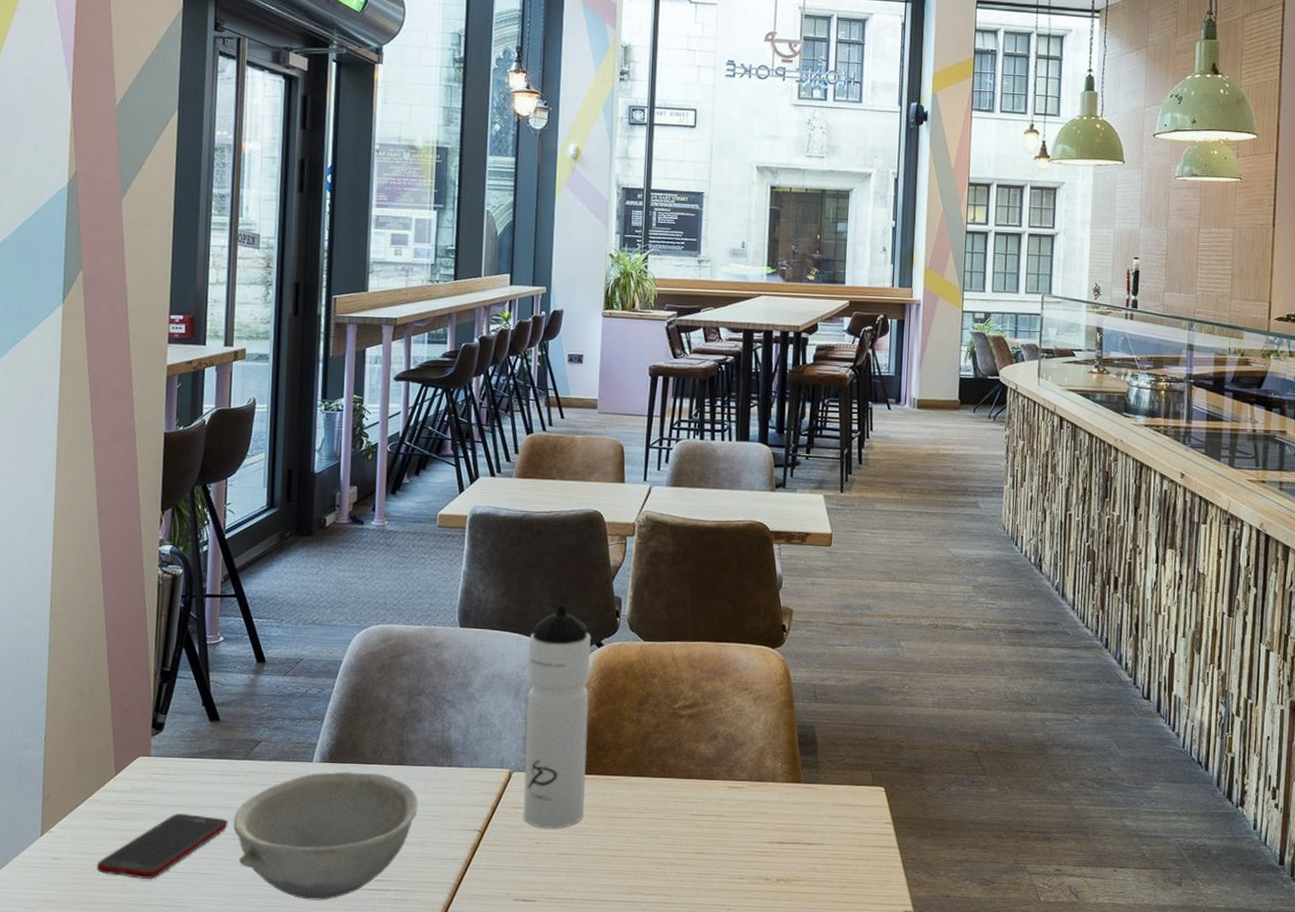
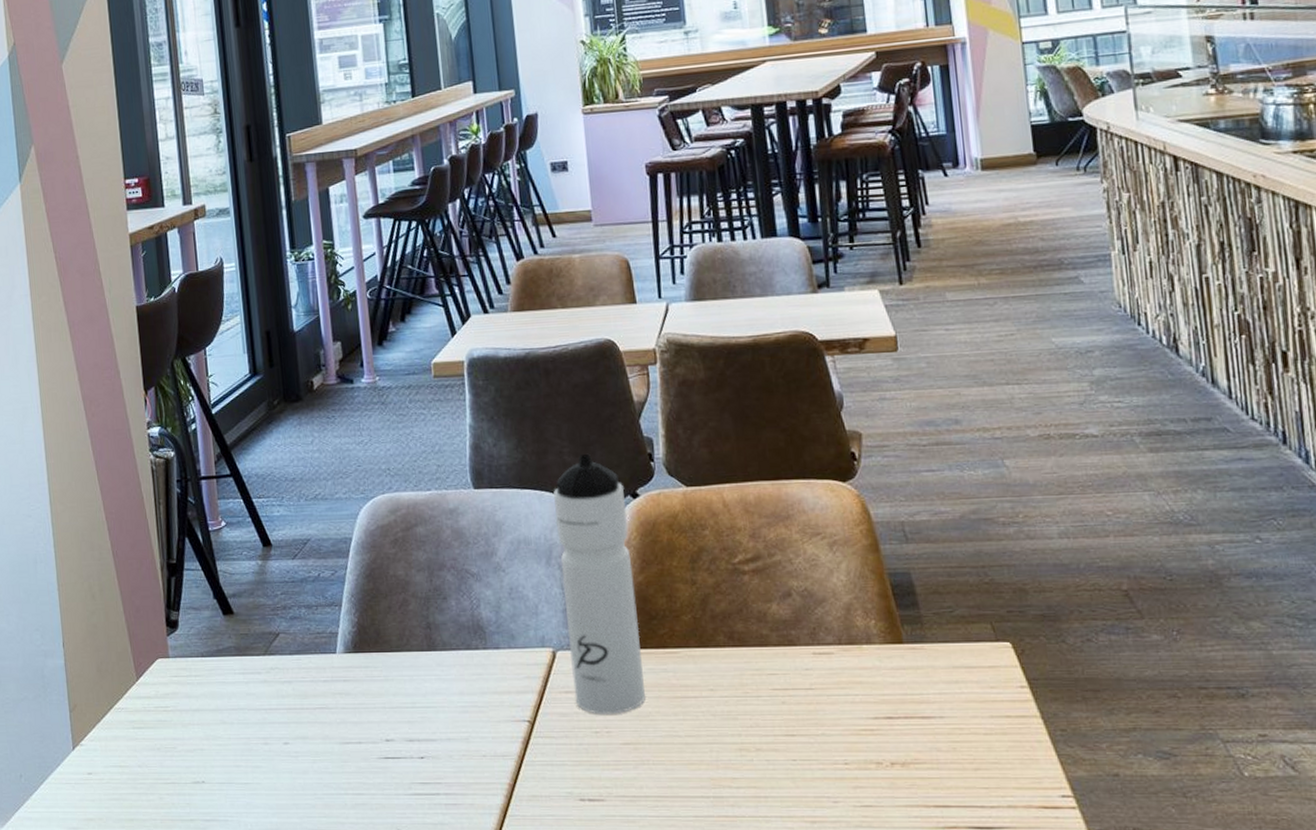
cell phone: present [96,814,228,879] -> none [131,719,258,792]
bowl: present [233,771,418,901] -> none [262,661,457,809]

